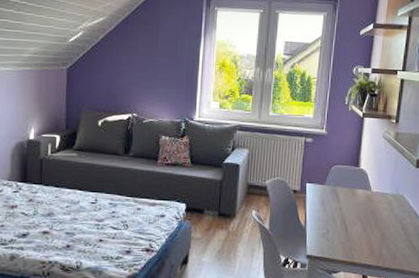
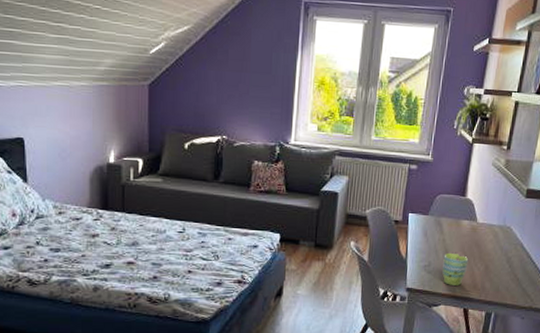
mug: none [340,220,365,252] -> present [442,252,469,286]

